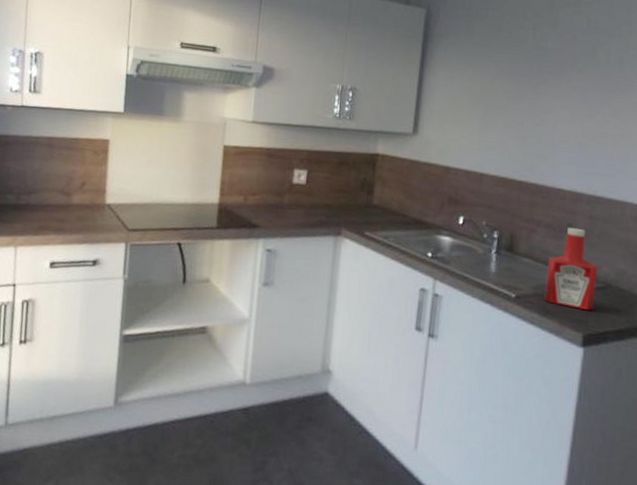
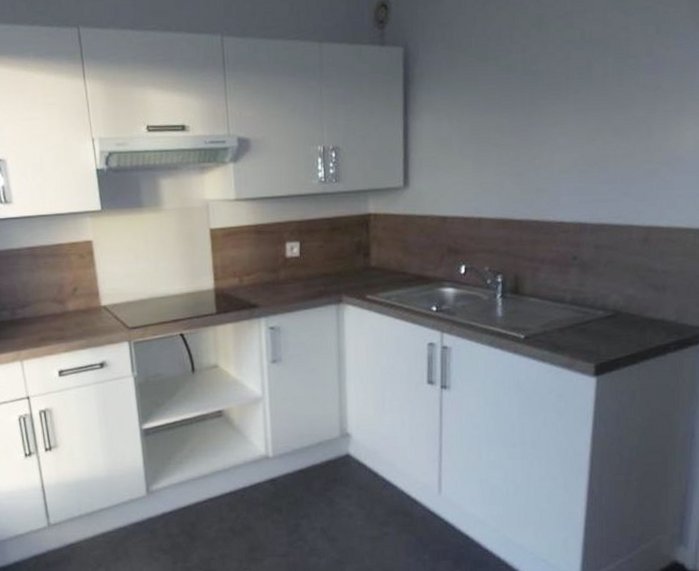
ketchup bottle: present [544,227,598,311] -> none [553,259,606,341]

